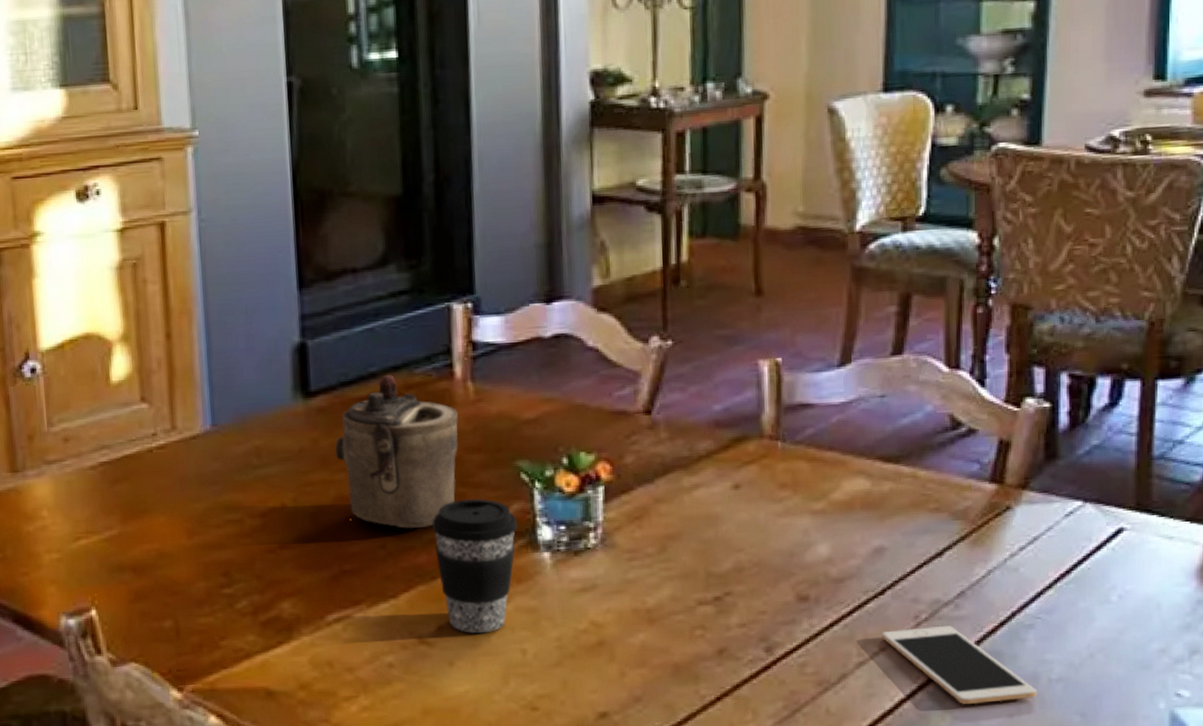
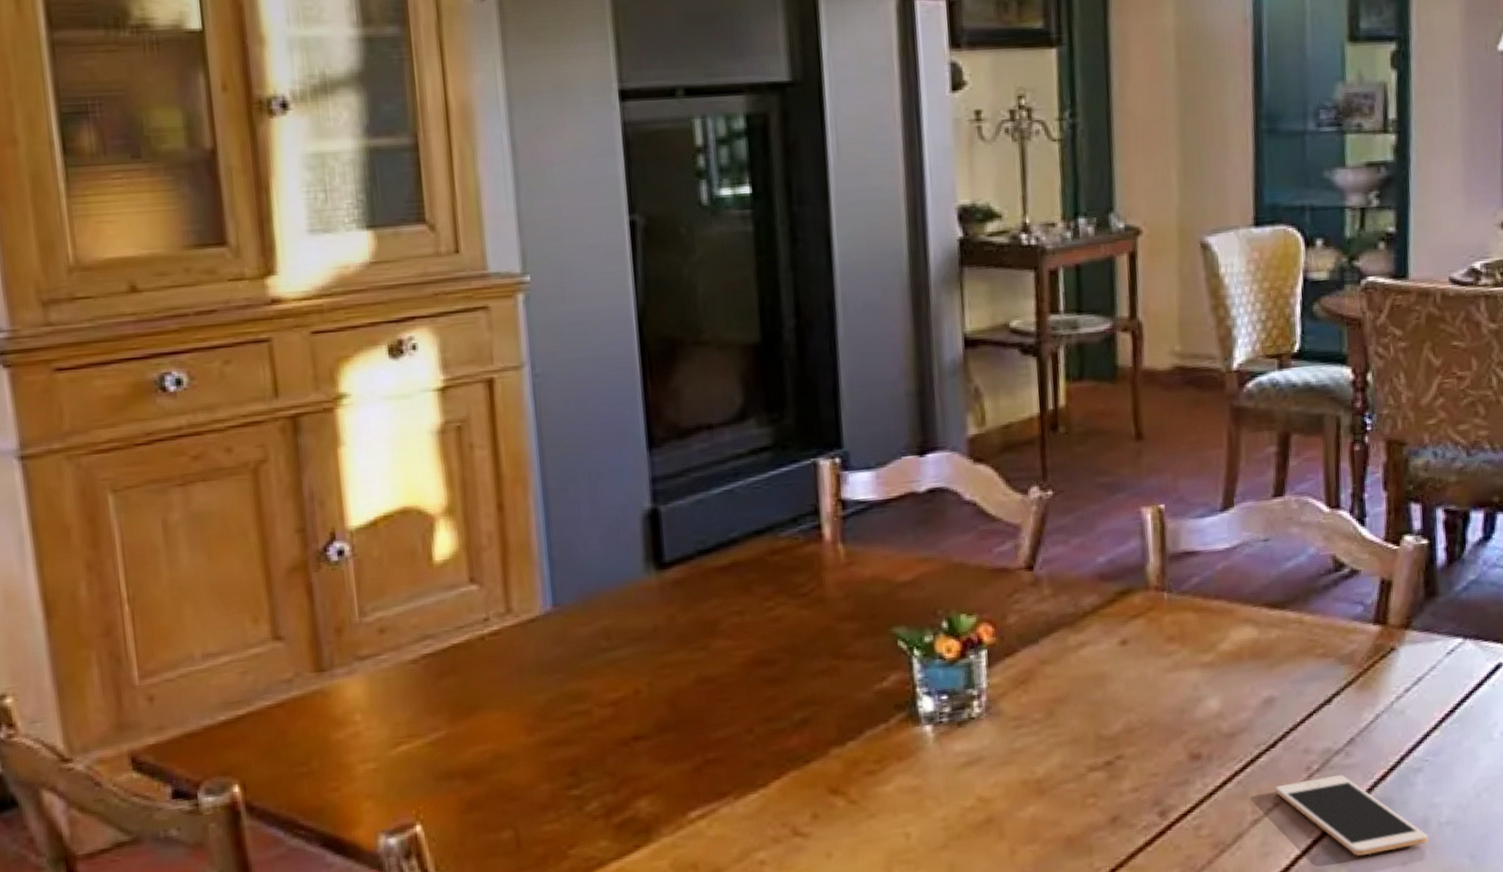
teapot: present [334,374,459,529] -> none [693,539,830,709]
coffee cup: present [432,498,518,633] -> none [803,671,897,820]

